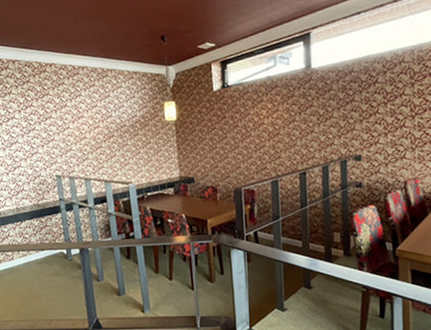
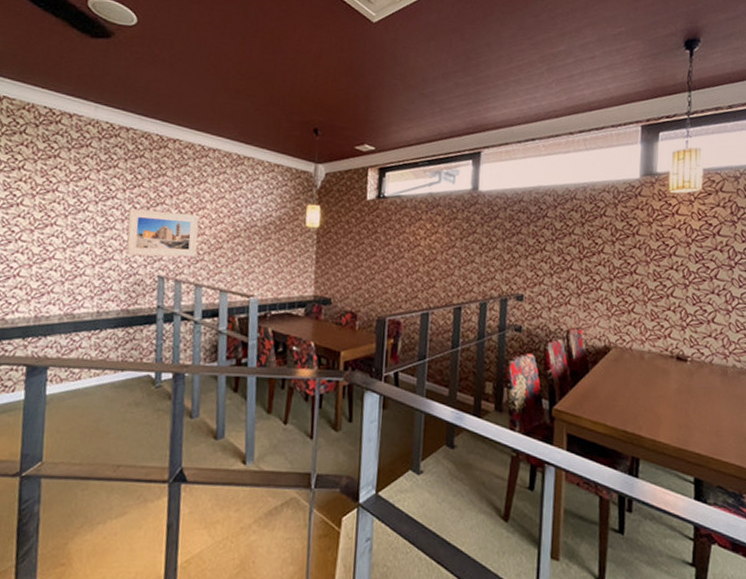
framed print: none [26,123,82,163] -> present [126,208,199,257]

